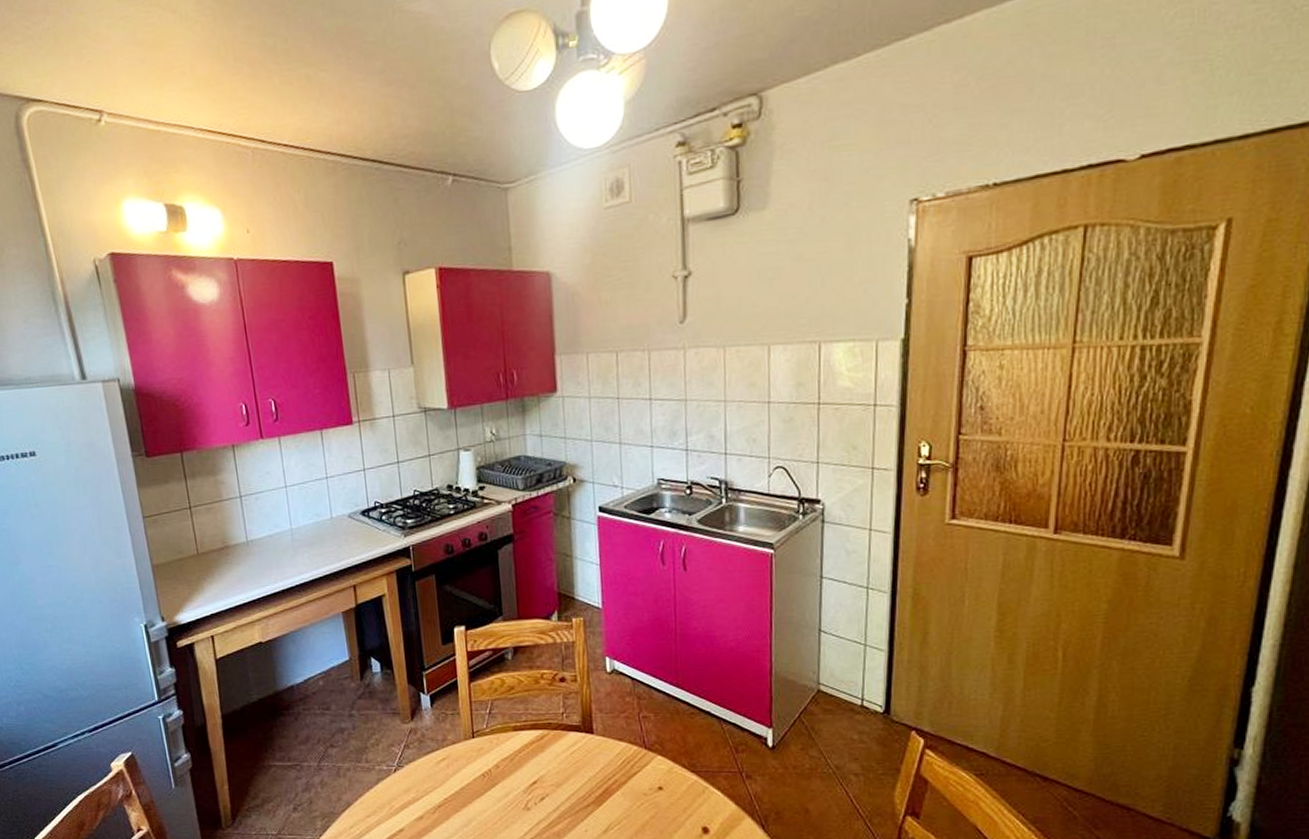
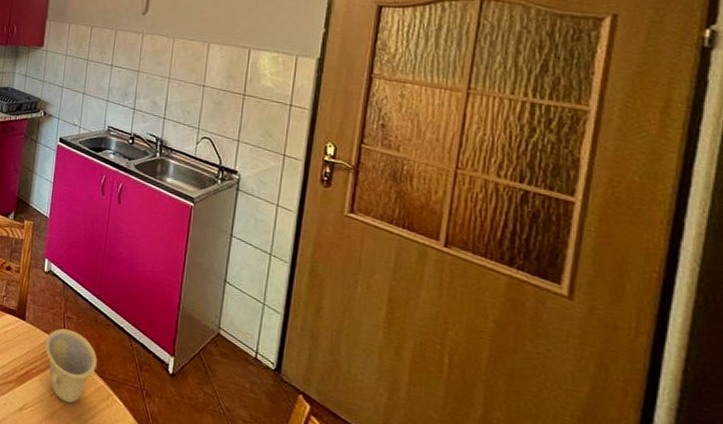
cup: none [621,730,686,810] -> present [45,328,97,403]

